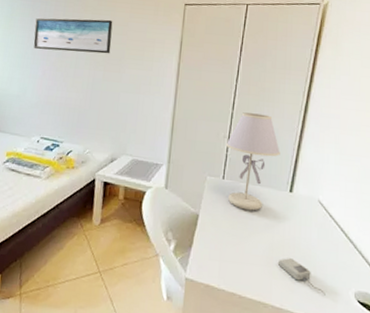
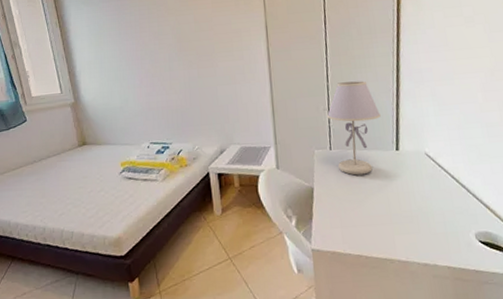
wall art: present [33,18,113,54] -> none [123,18,201,60]
computer mouse: present [277,258,326,295] -> none [396,213,448,242]

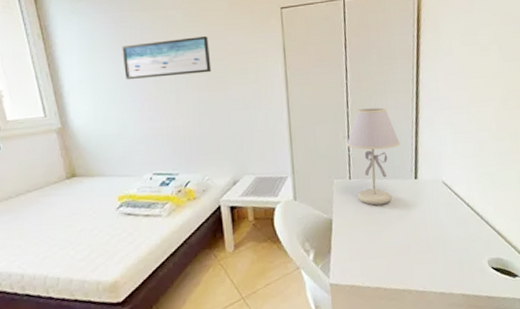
wall art: none [123,18,201,60] -> present [122,35,212,80]

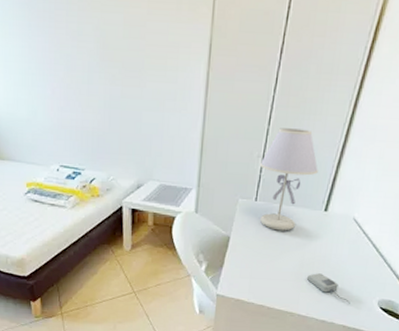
wall art: present [122,35,212,80] -> none [34,19,128,65]
computer mouse: none [414,242,463,269] -> present [306,273,350,304]

